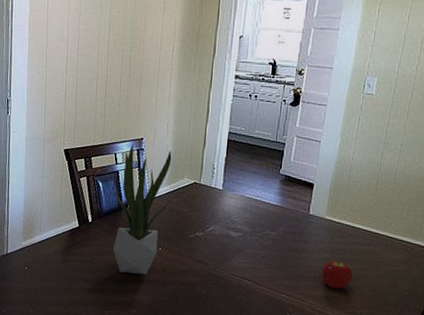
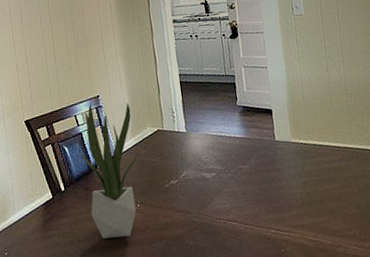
fruit: present [321,260,353,289] -> none [302,183,335,213]

